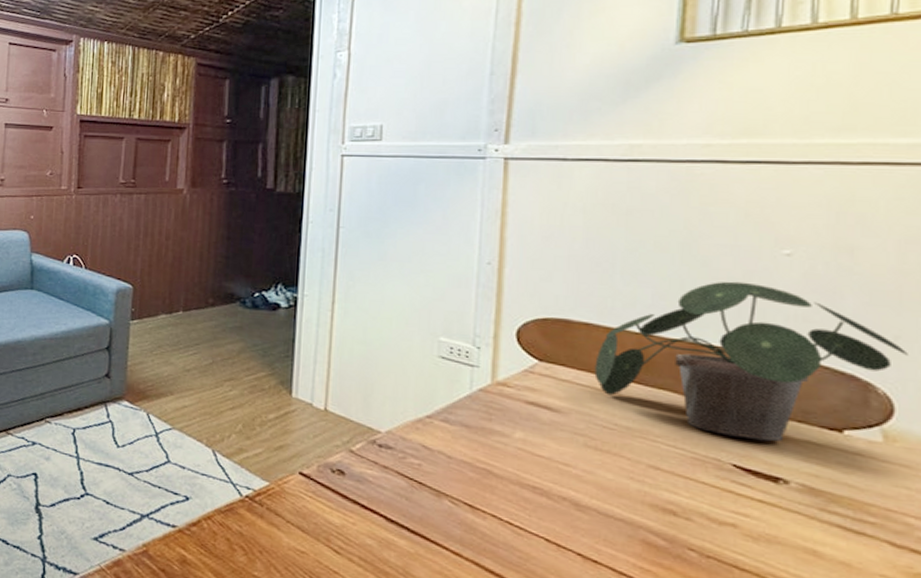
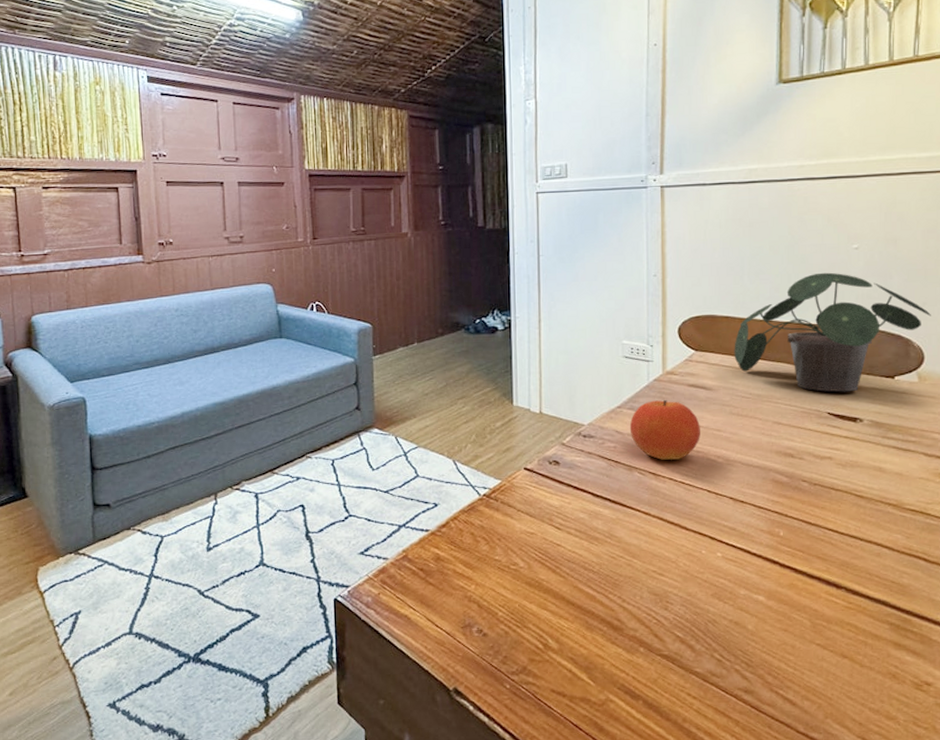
fruit: none [441,415,540,494] -> present [629,400,700,460]

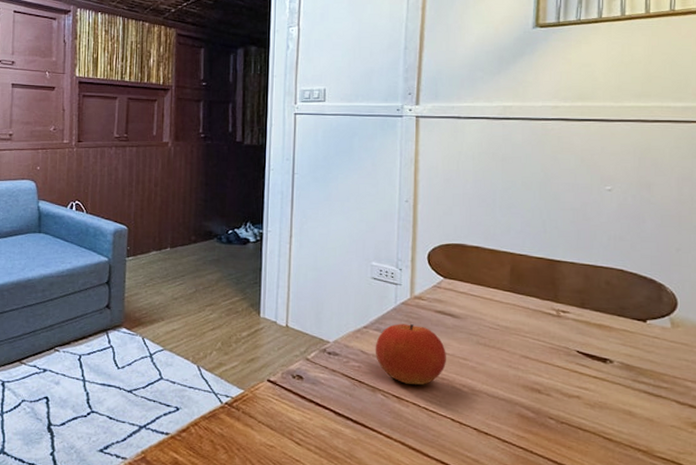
potted plant: present [734,272,931,392] -> none [483,211,685,332]

